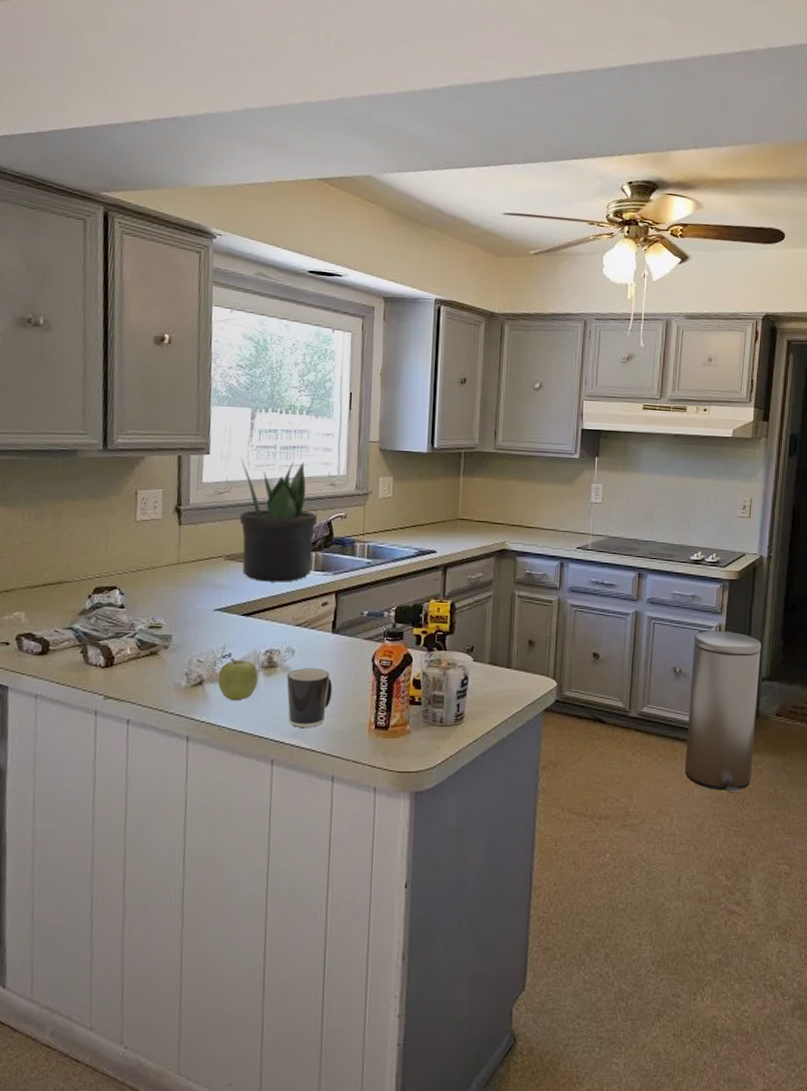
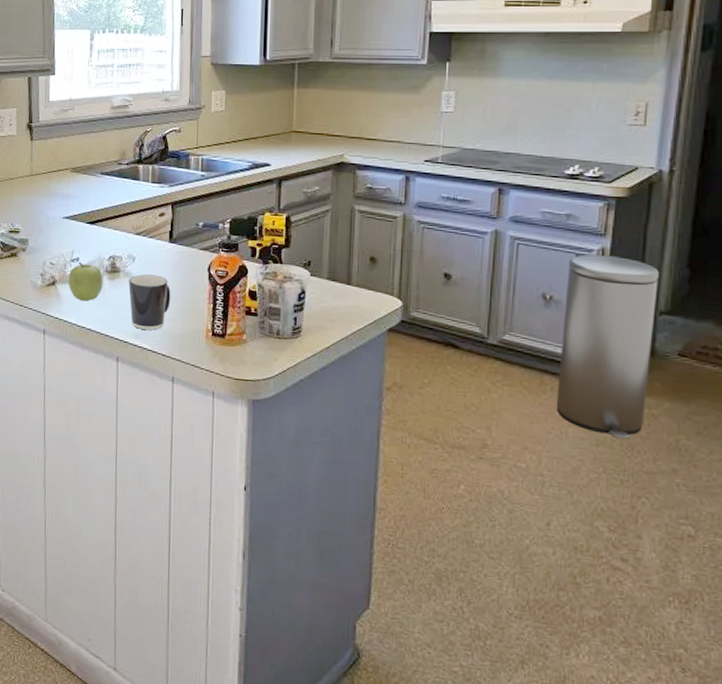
planter: present [239,459,317,582] -> none [82,78,153,194]

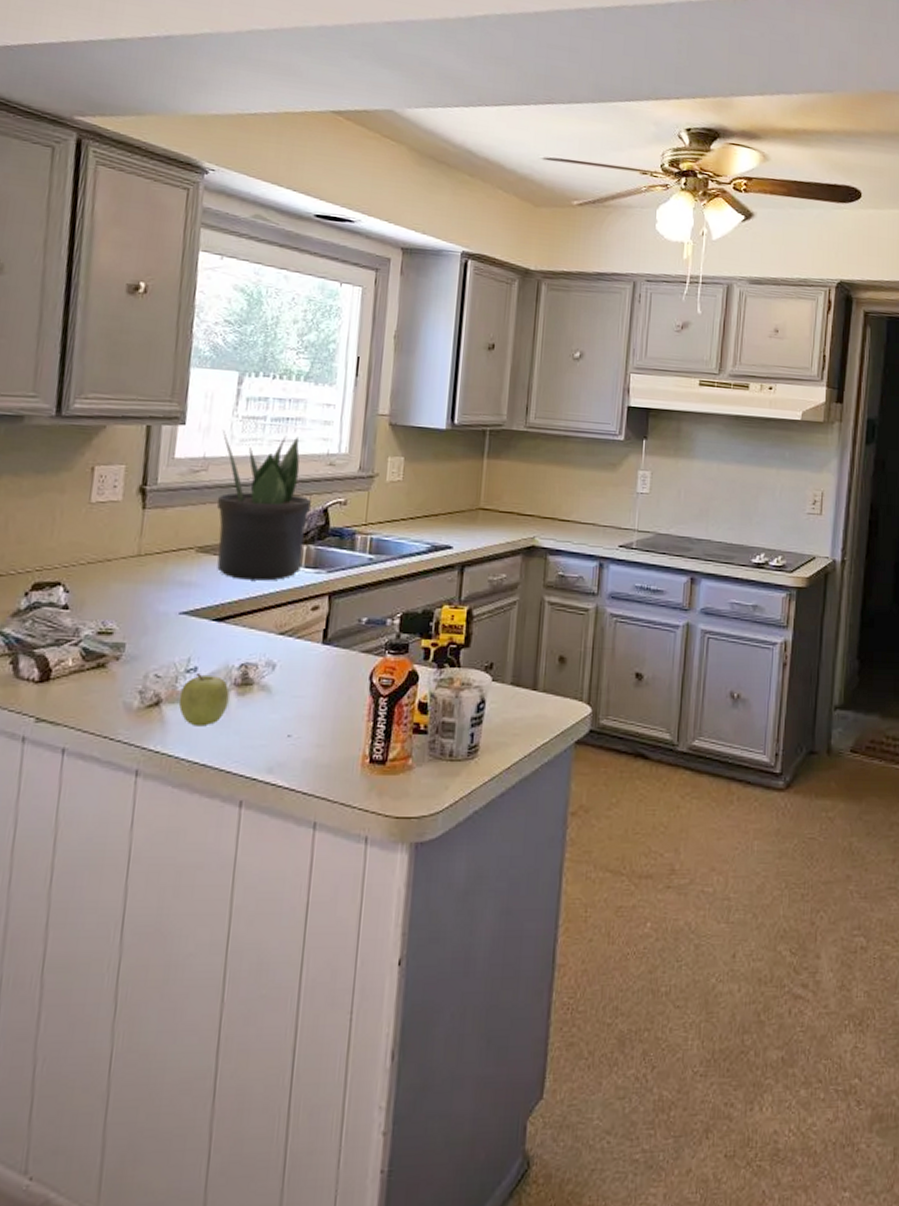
planter: none [82,78,153,194] -> present [217,431,311,581]
mug: present [129,274,171,330] -> none [263,686,320,760]
pedal bin: present [556,253,659,439] -> none [742,647,834,848]

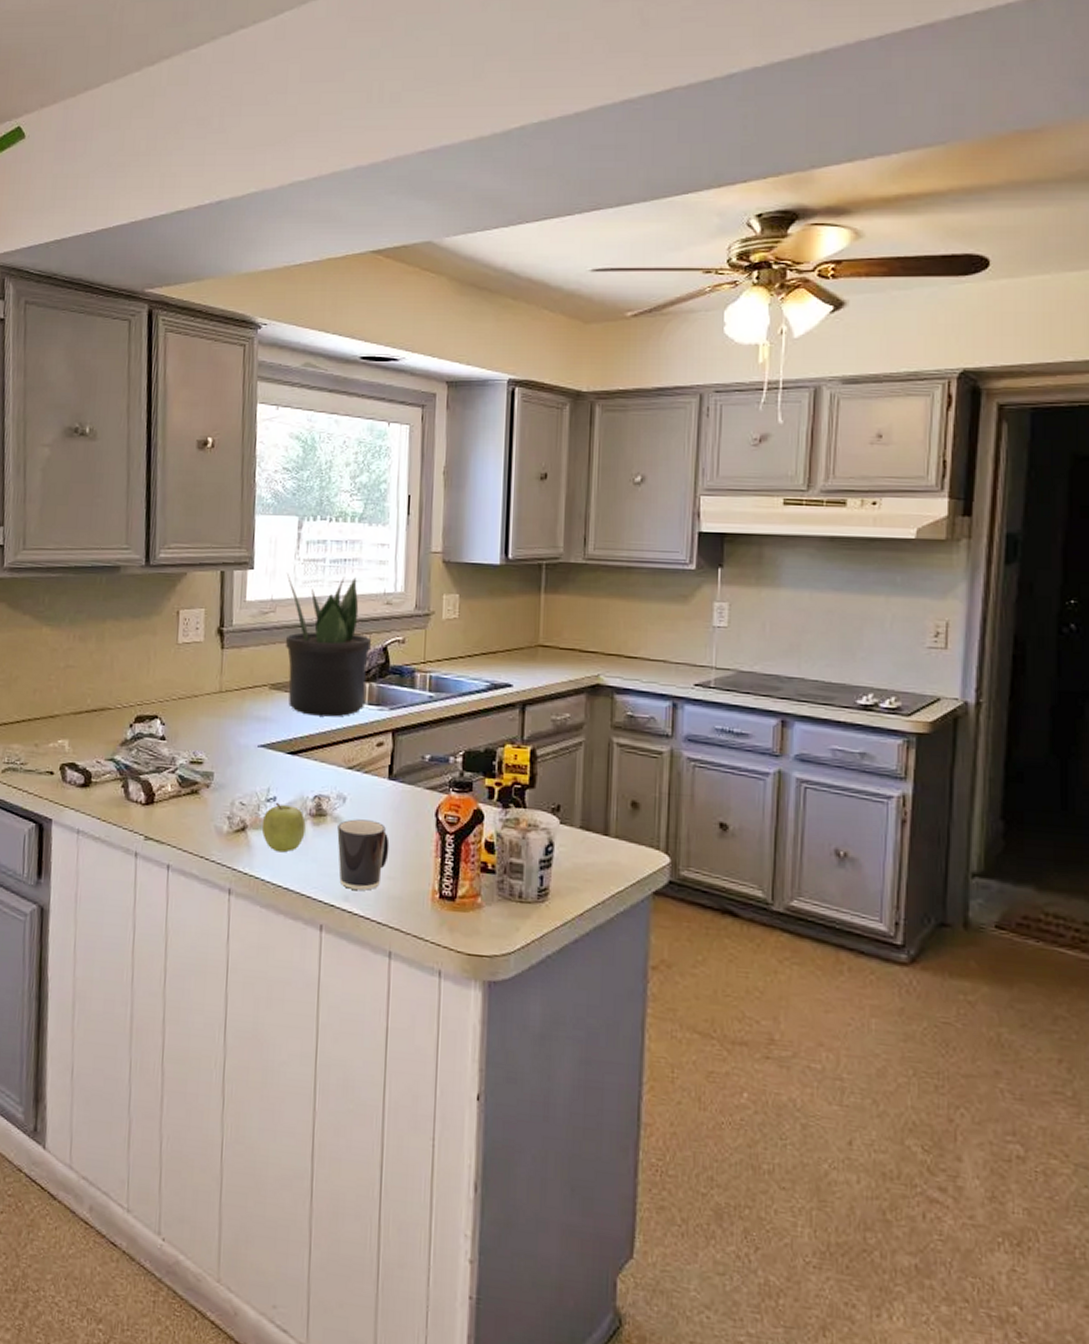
mug: none [263,686,320,760] -> present [337,819,390,891]

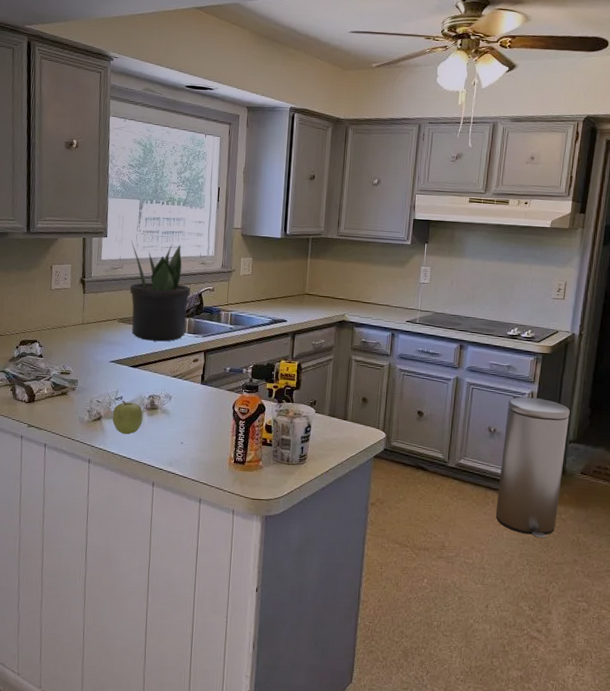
mug: present [337,819,390,891] -> none [165,411,201,459]
pedal bin: none [855,800,969,1033] -> present [495,396,570,539]

